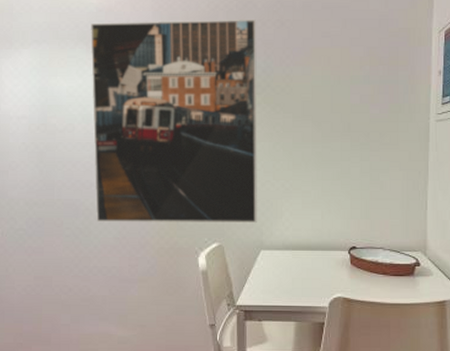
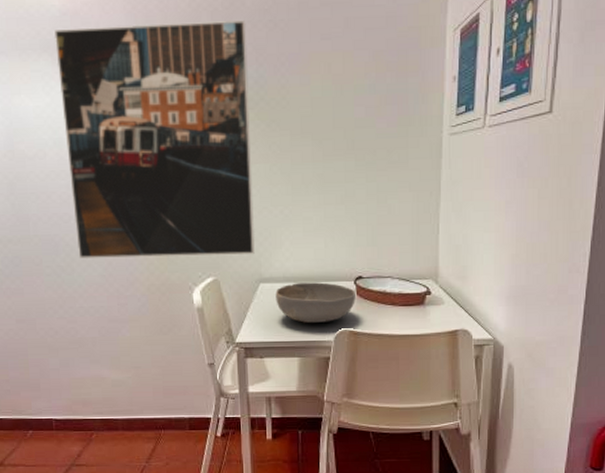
bowl: none [275,251,349,290] -> present [275,282,355,324]

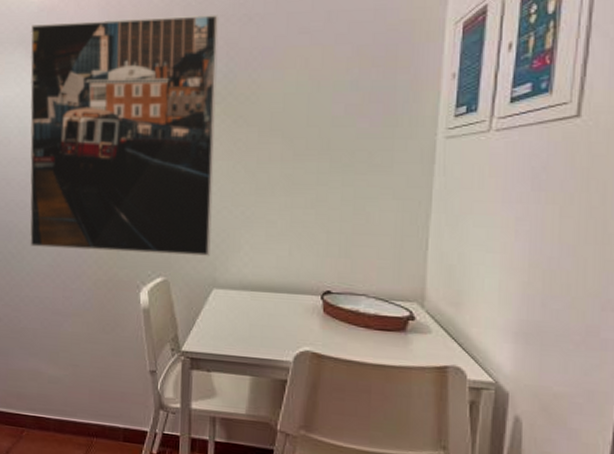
bowl: present [275,282,355,324] -> none [229,291,322,340]

